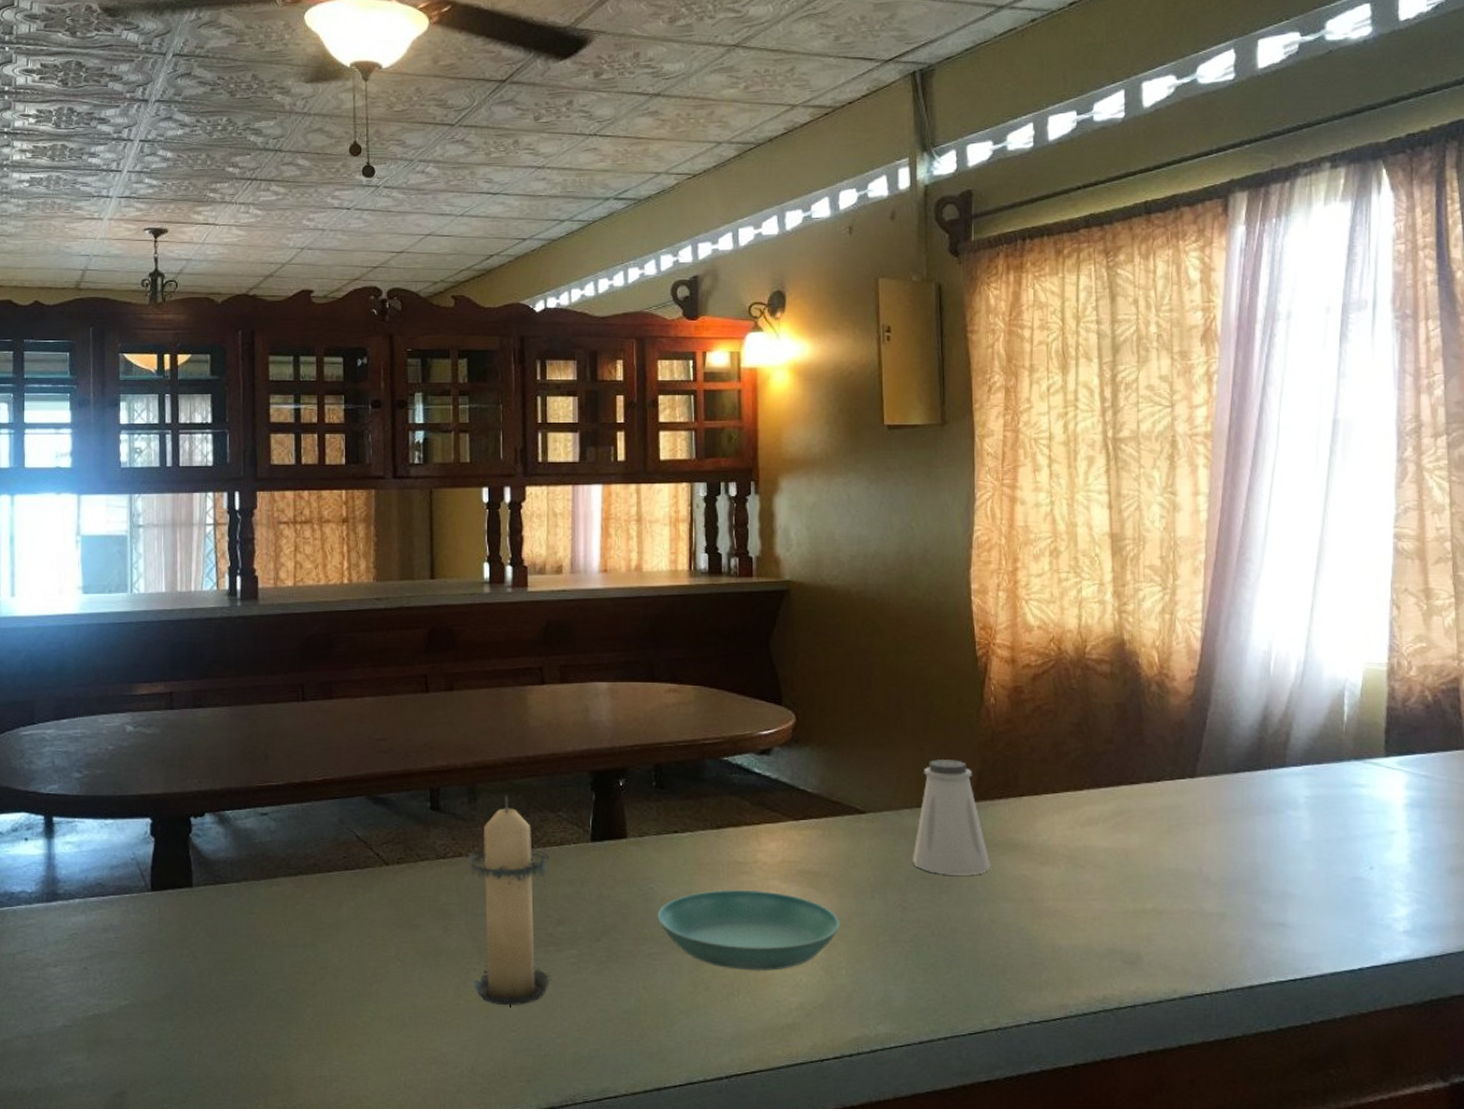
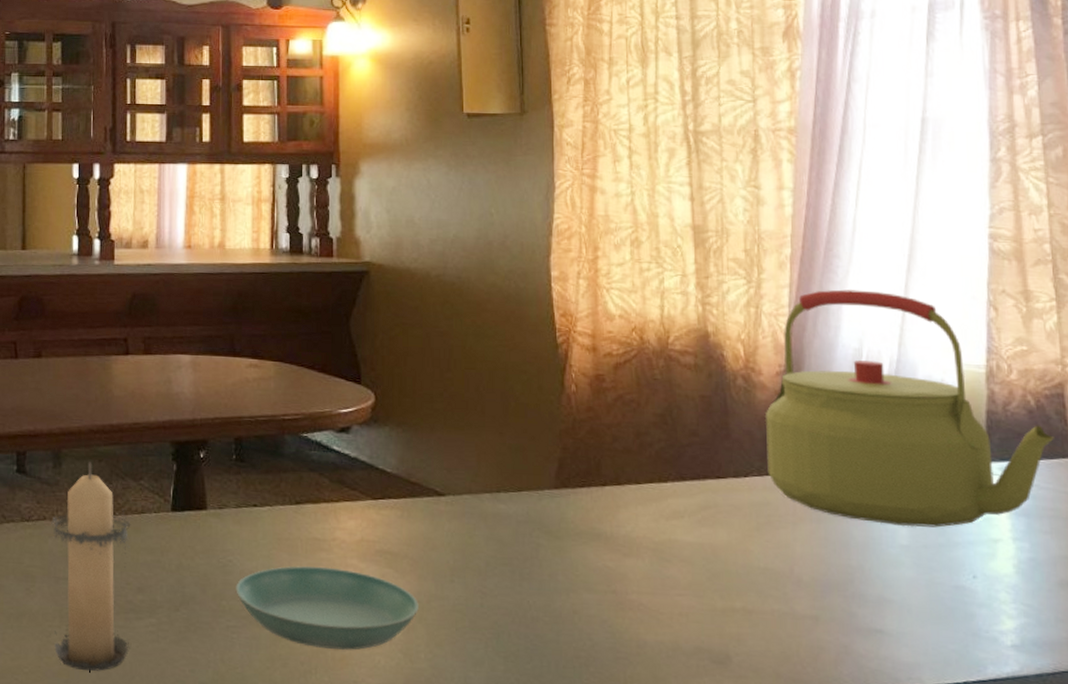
saltshaker: present [912,758,991,876] -> none [492,444,573,564]
kettle: none [1178,593,1449,823] -> present [766,289,1054,528]

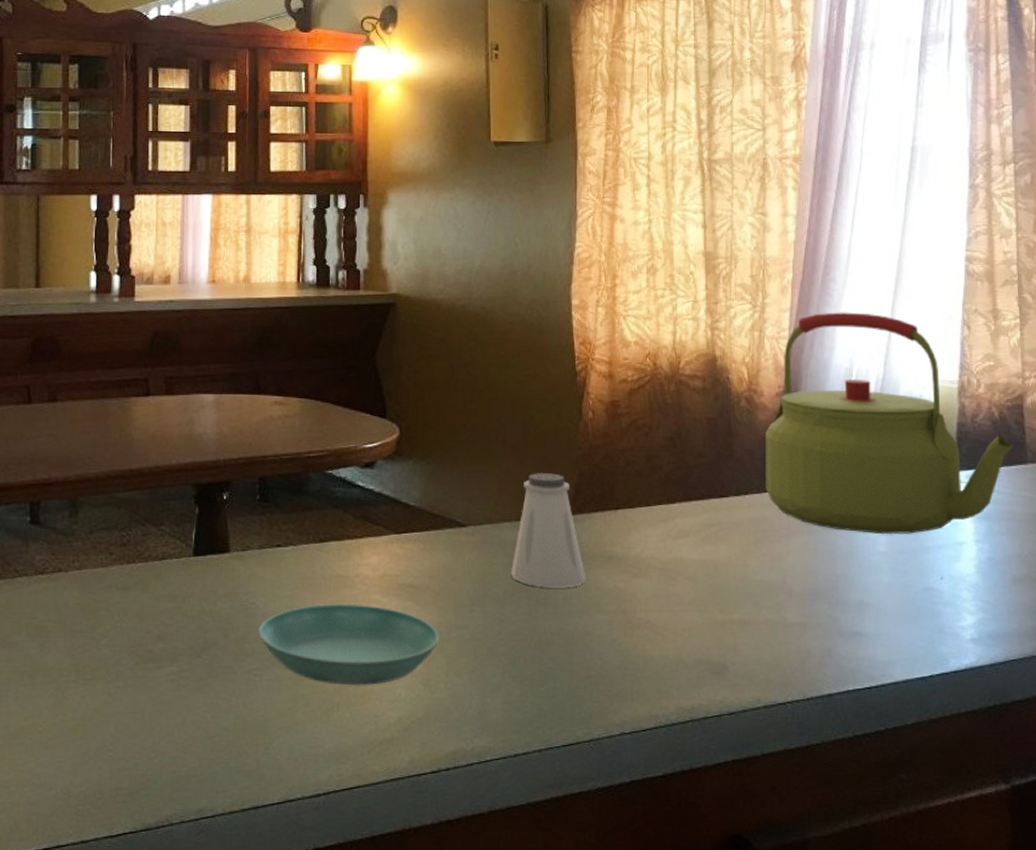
candle: present [50,462,131,671] -> none [66,509,151,724]
saltshaker: none [492,444,573,564] -> present [510,472,586,588]

